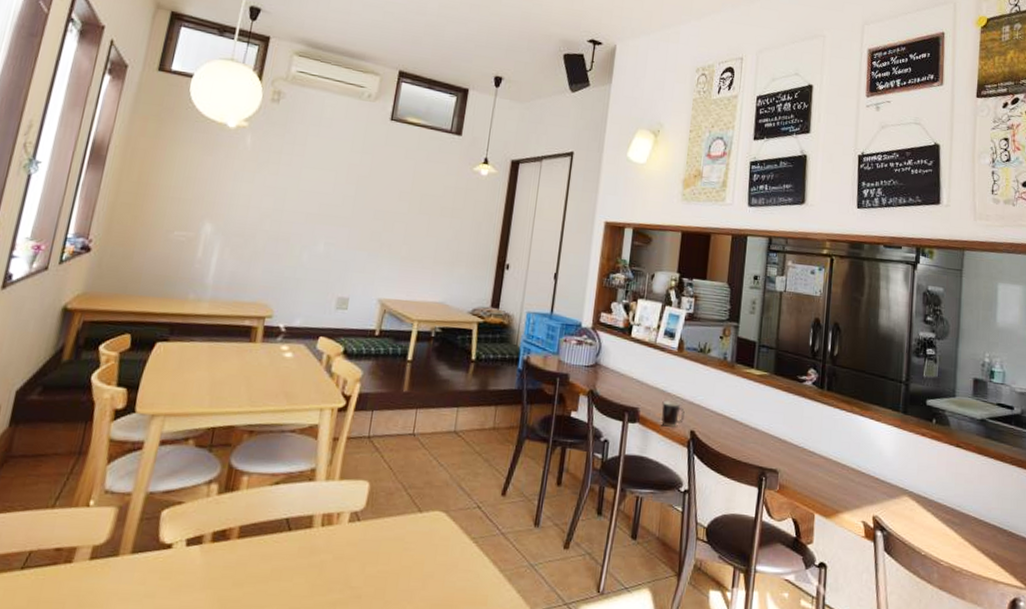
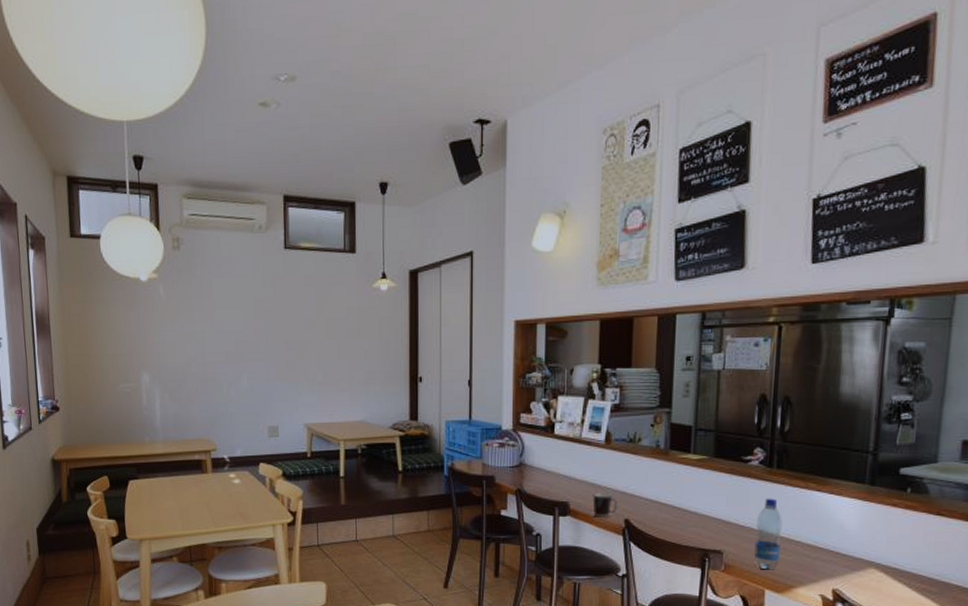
bottle: none [805,419,831,493] -> present [754,498,783,570]

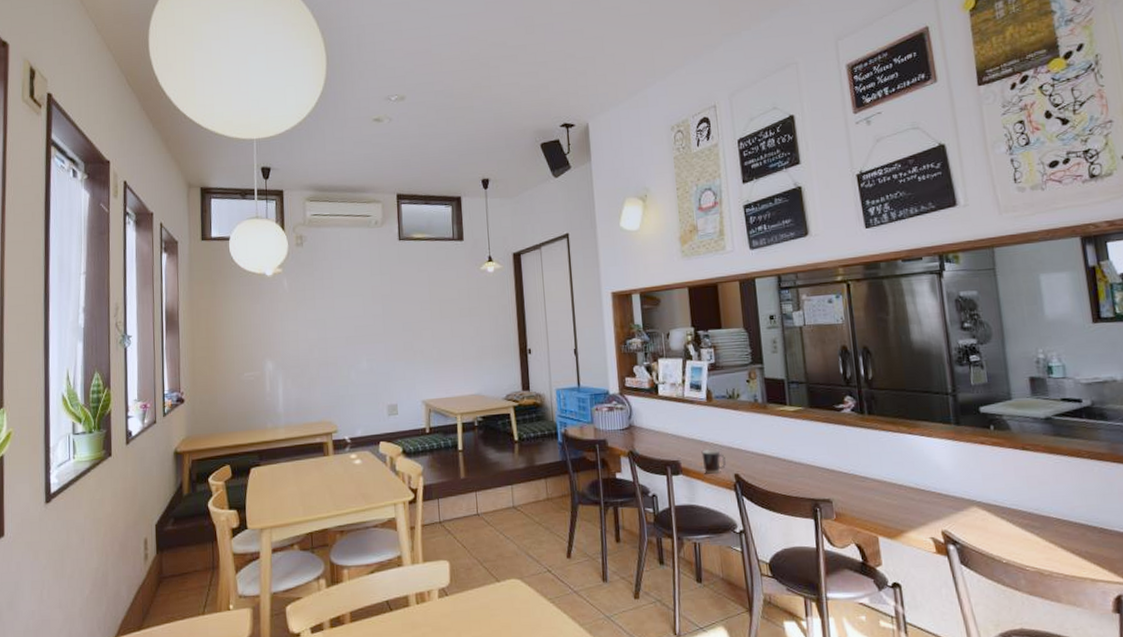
bottle: present [754,498,783,570] -> none [858,444,887,516]

